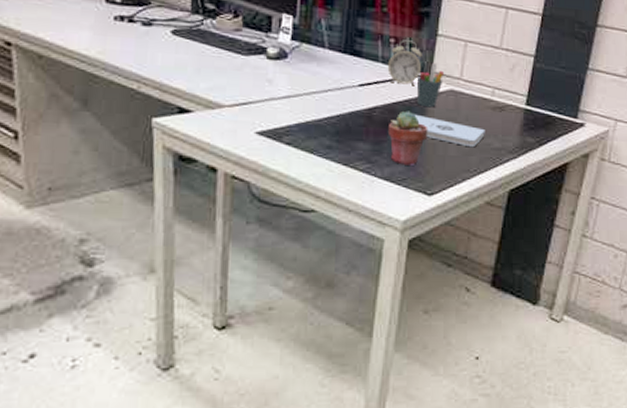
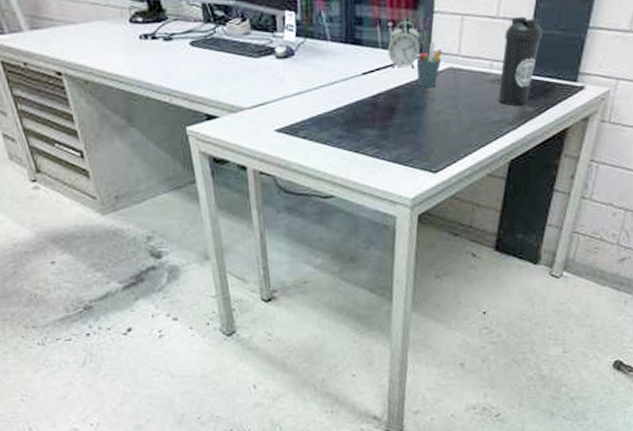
potted succulent: present [387,110,428,165] -> none [392,93,430,147]
notepad: present [414,114,485,148] -> none [416,96,485,123]
water bottle: none [499,49,544,135] -> present [498,16,543,105]

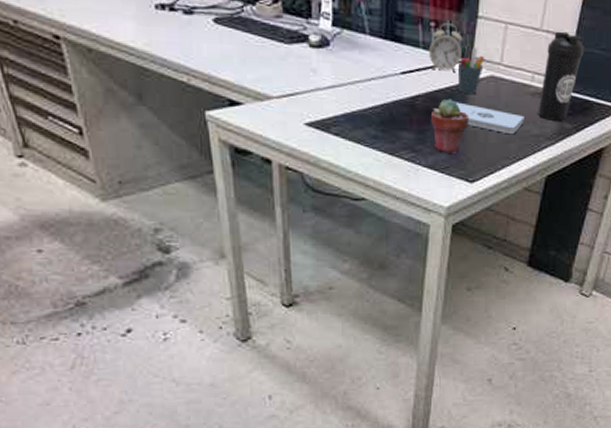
potted succulent: none [392,93,430,147] -> present [430,98,470,154]
notepad: none [416,96,485,123] -> present [456,102,524,135]

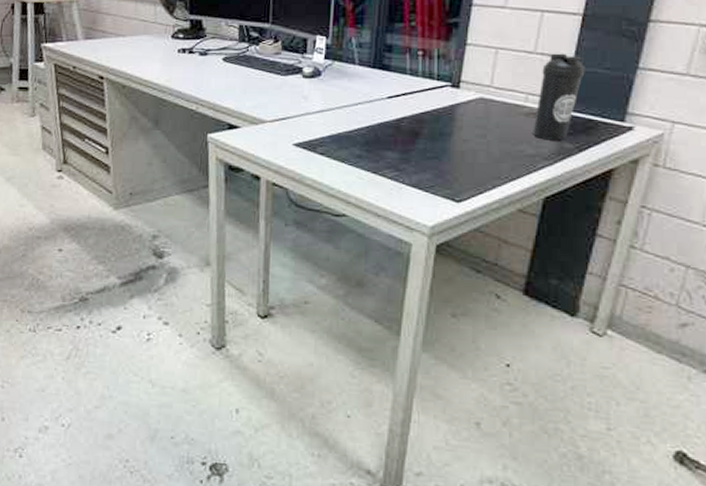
alarm clock: present [428,23,463,73] -> none [415,51,451,96]
potted succulent: present [430,98,470,154] -> none [415,120,457,173]
notepad: present [456,102,524,135] -> none [442,123,517,155]
pen holder: present [457,48,485,95] -> none [444,73,474,116]

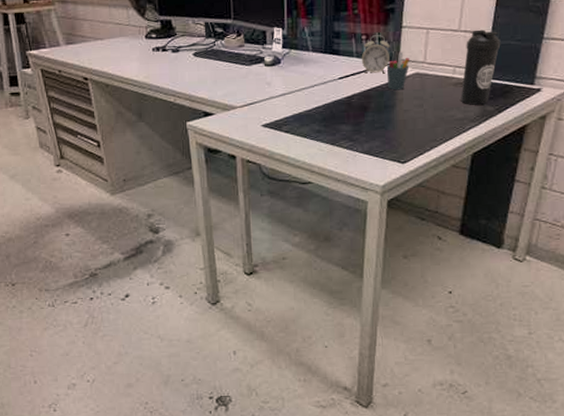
alarm clock: none [415,51,451,96] -> present [361,35,390,74]
pen holder: none [444,73,474,116] -> present [386,52,410,91]

